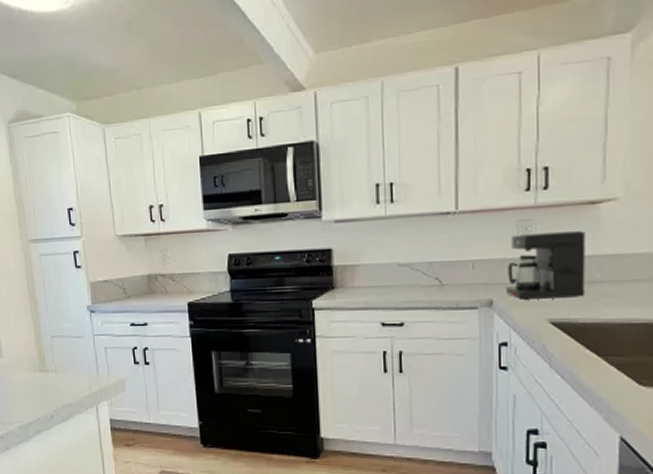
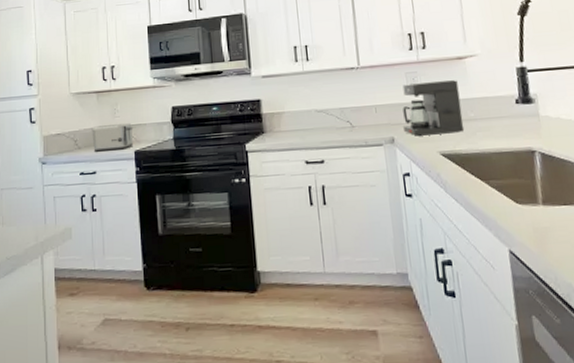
toaster: none [140,270,186,303] -> present [91,122,134,153]

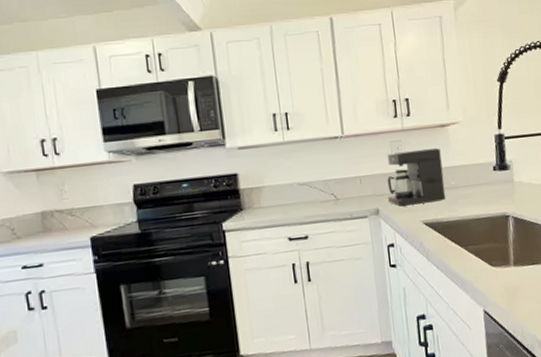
toaster: present [91,122,134,153] -> none [32,204,88,243]

